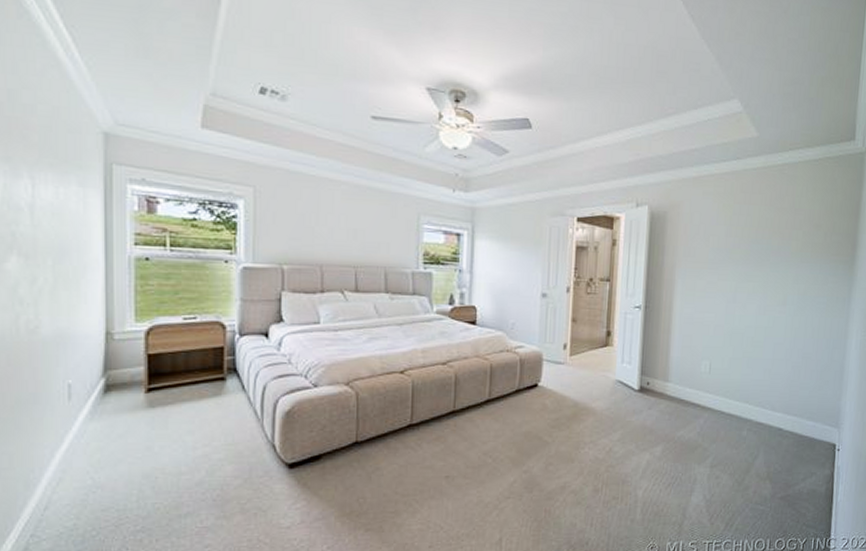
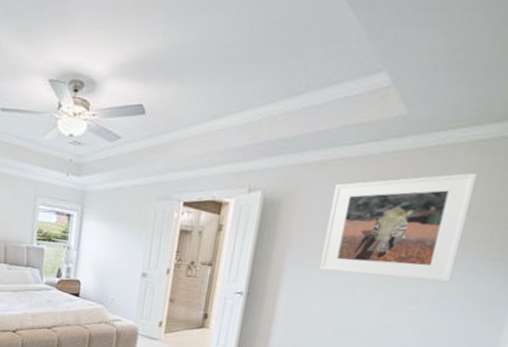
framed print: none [704,187,815,284] -> present [318,172,478,282]

